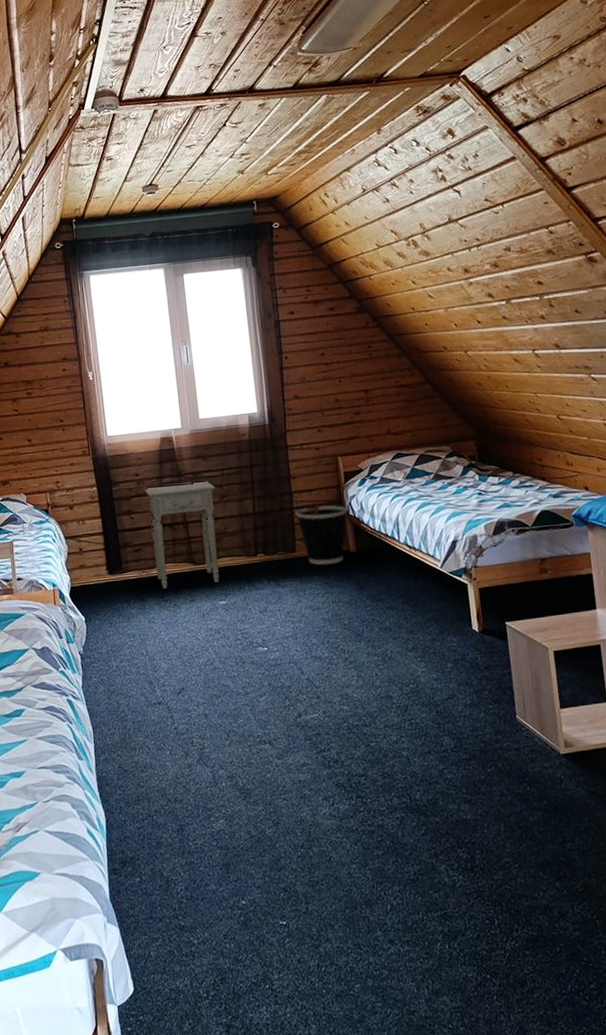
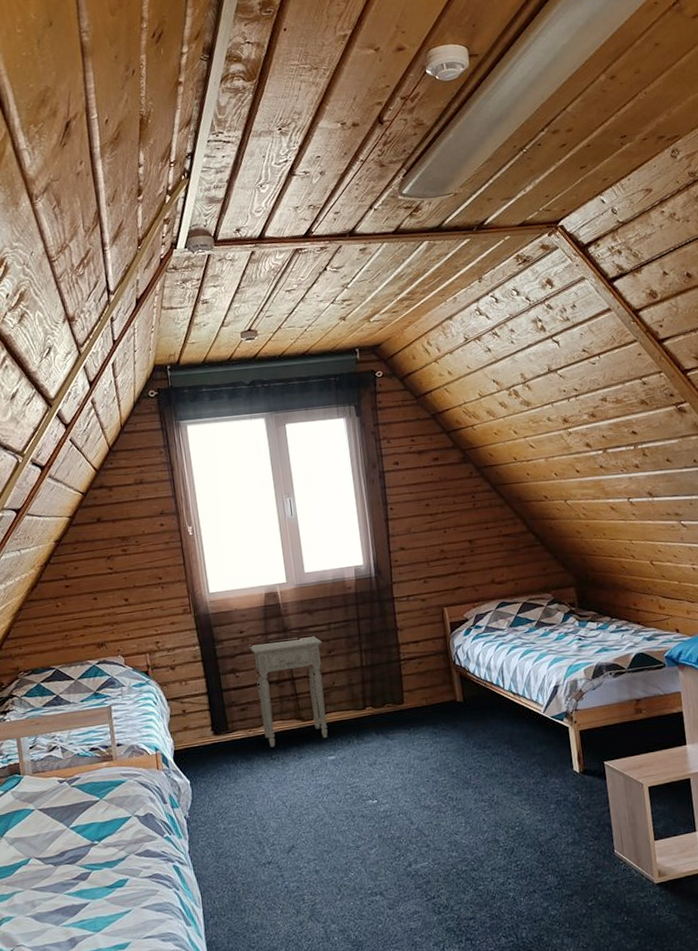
wastebasket: present [295,505,348,565] -> none [402,655,454,716]

